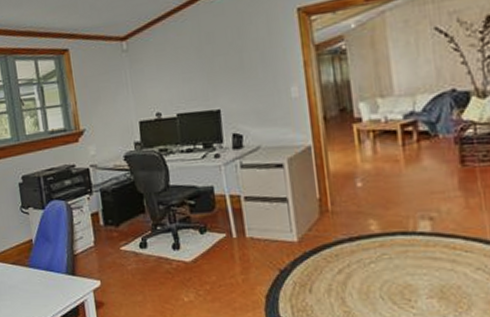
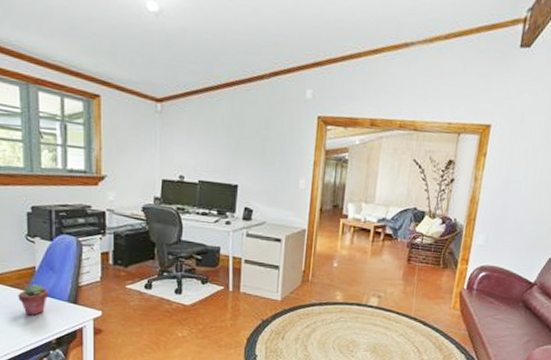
potted succulent: none [20,258,48,294] -> present [18,283,49,316]

